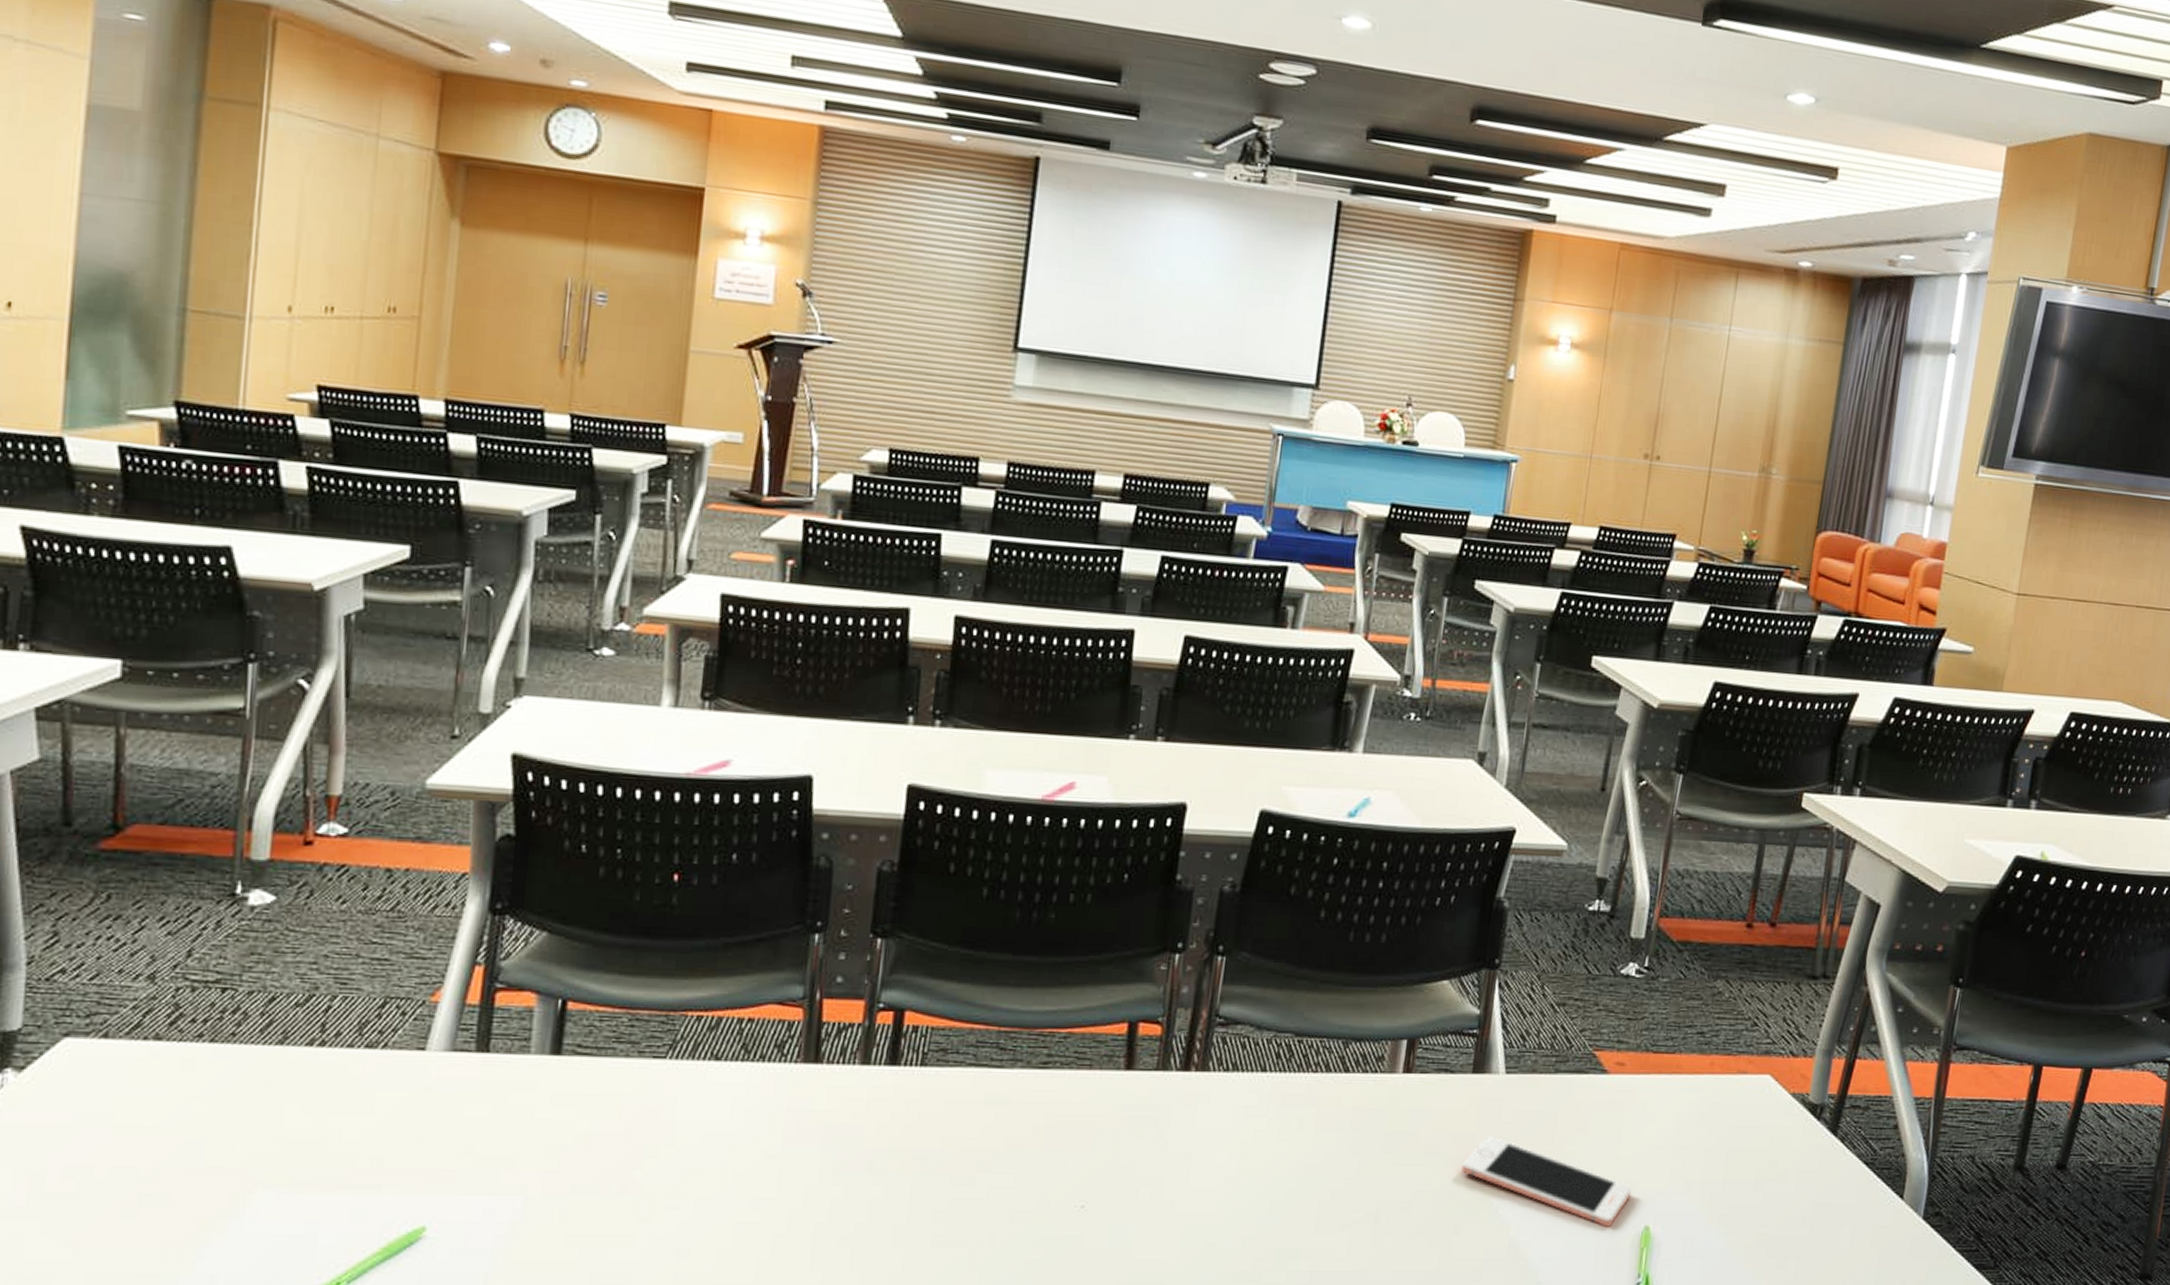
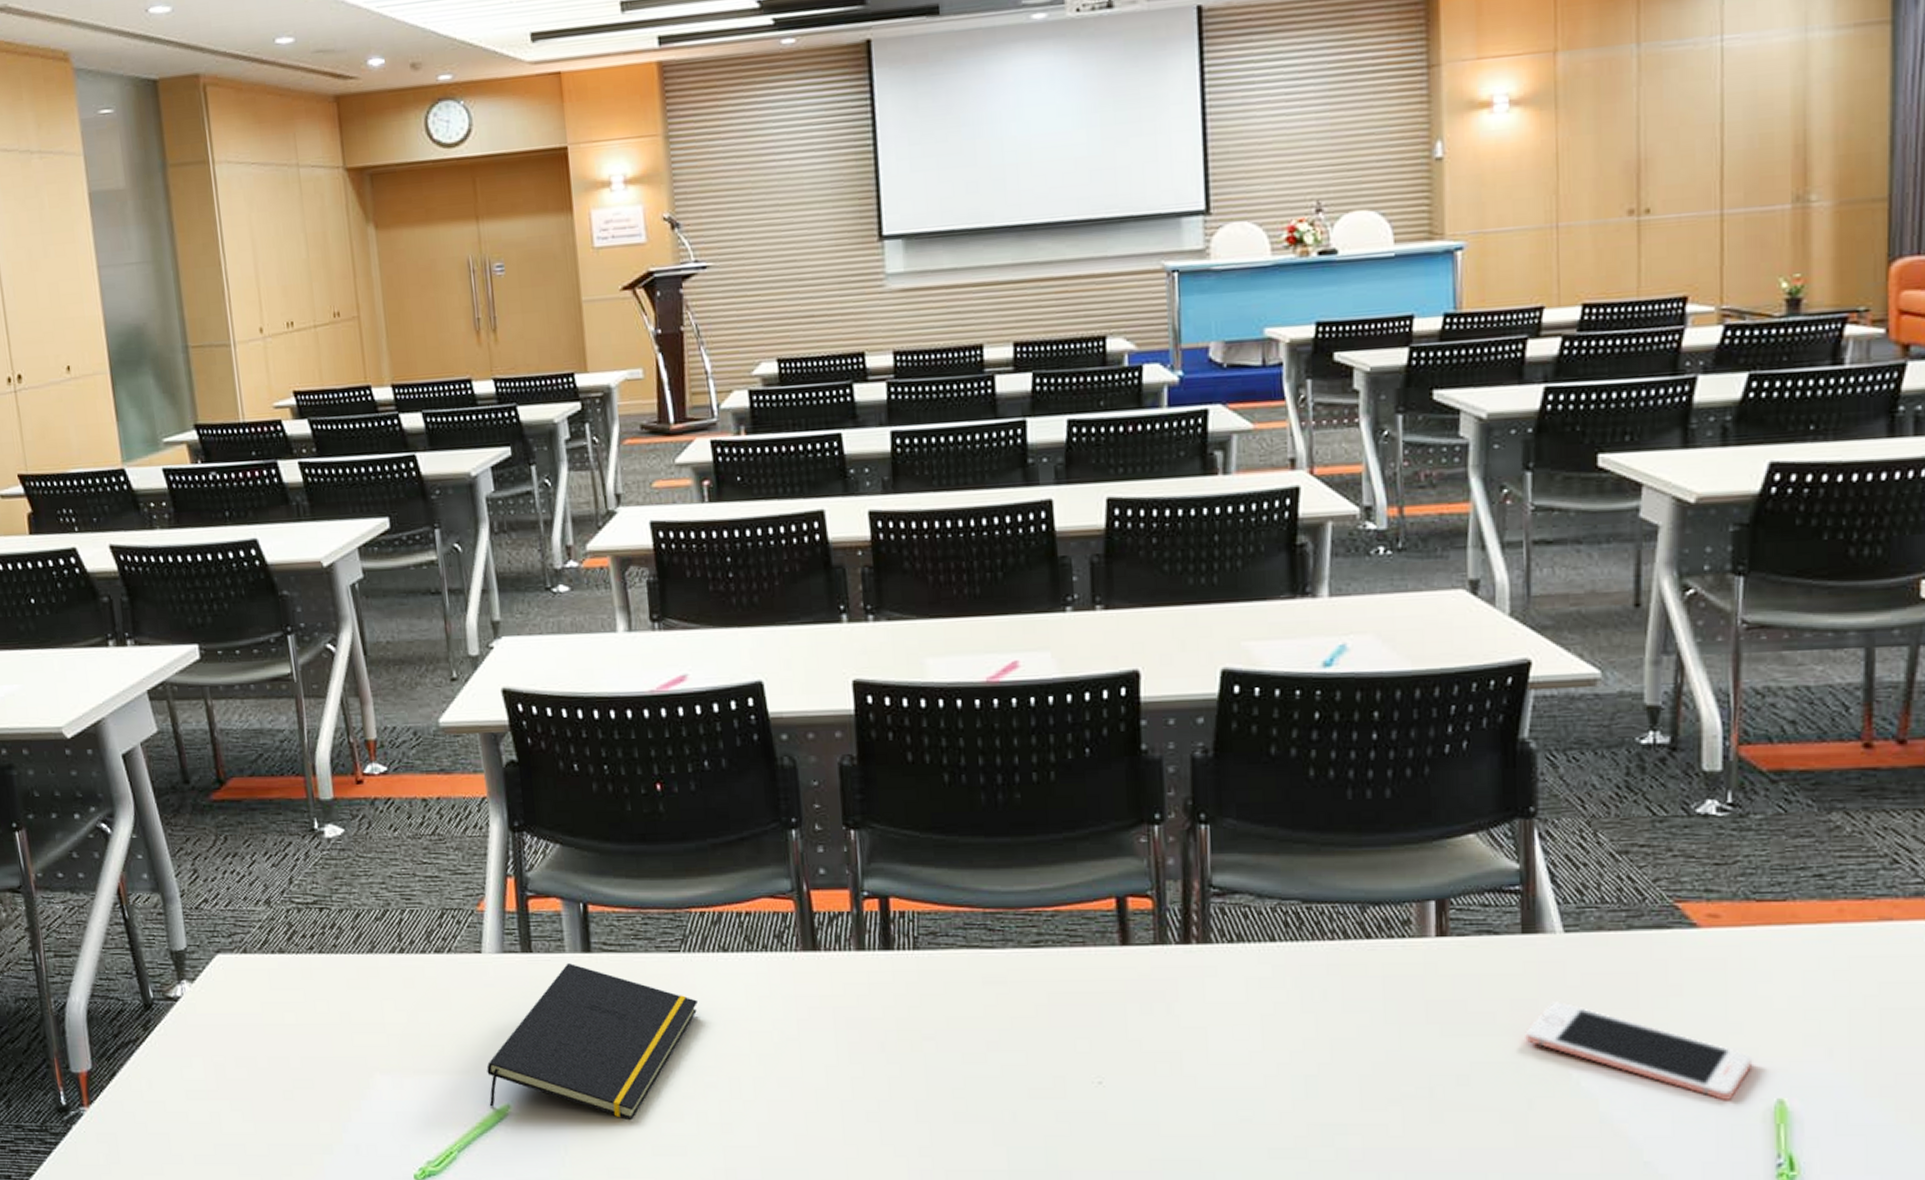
notepad: none [399,1066,676,1244] -> present [486,963,698,1120]

